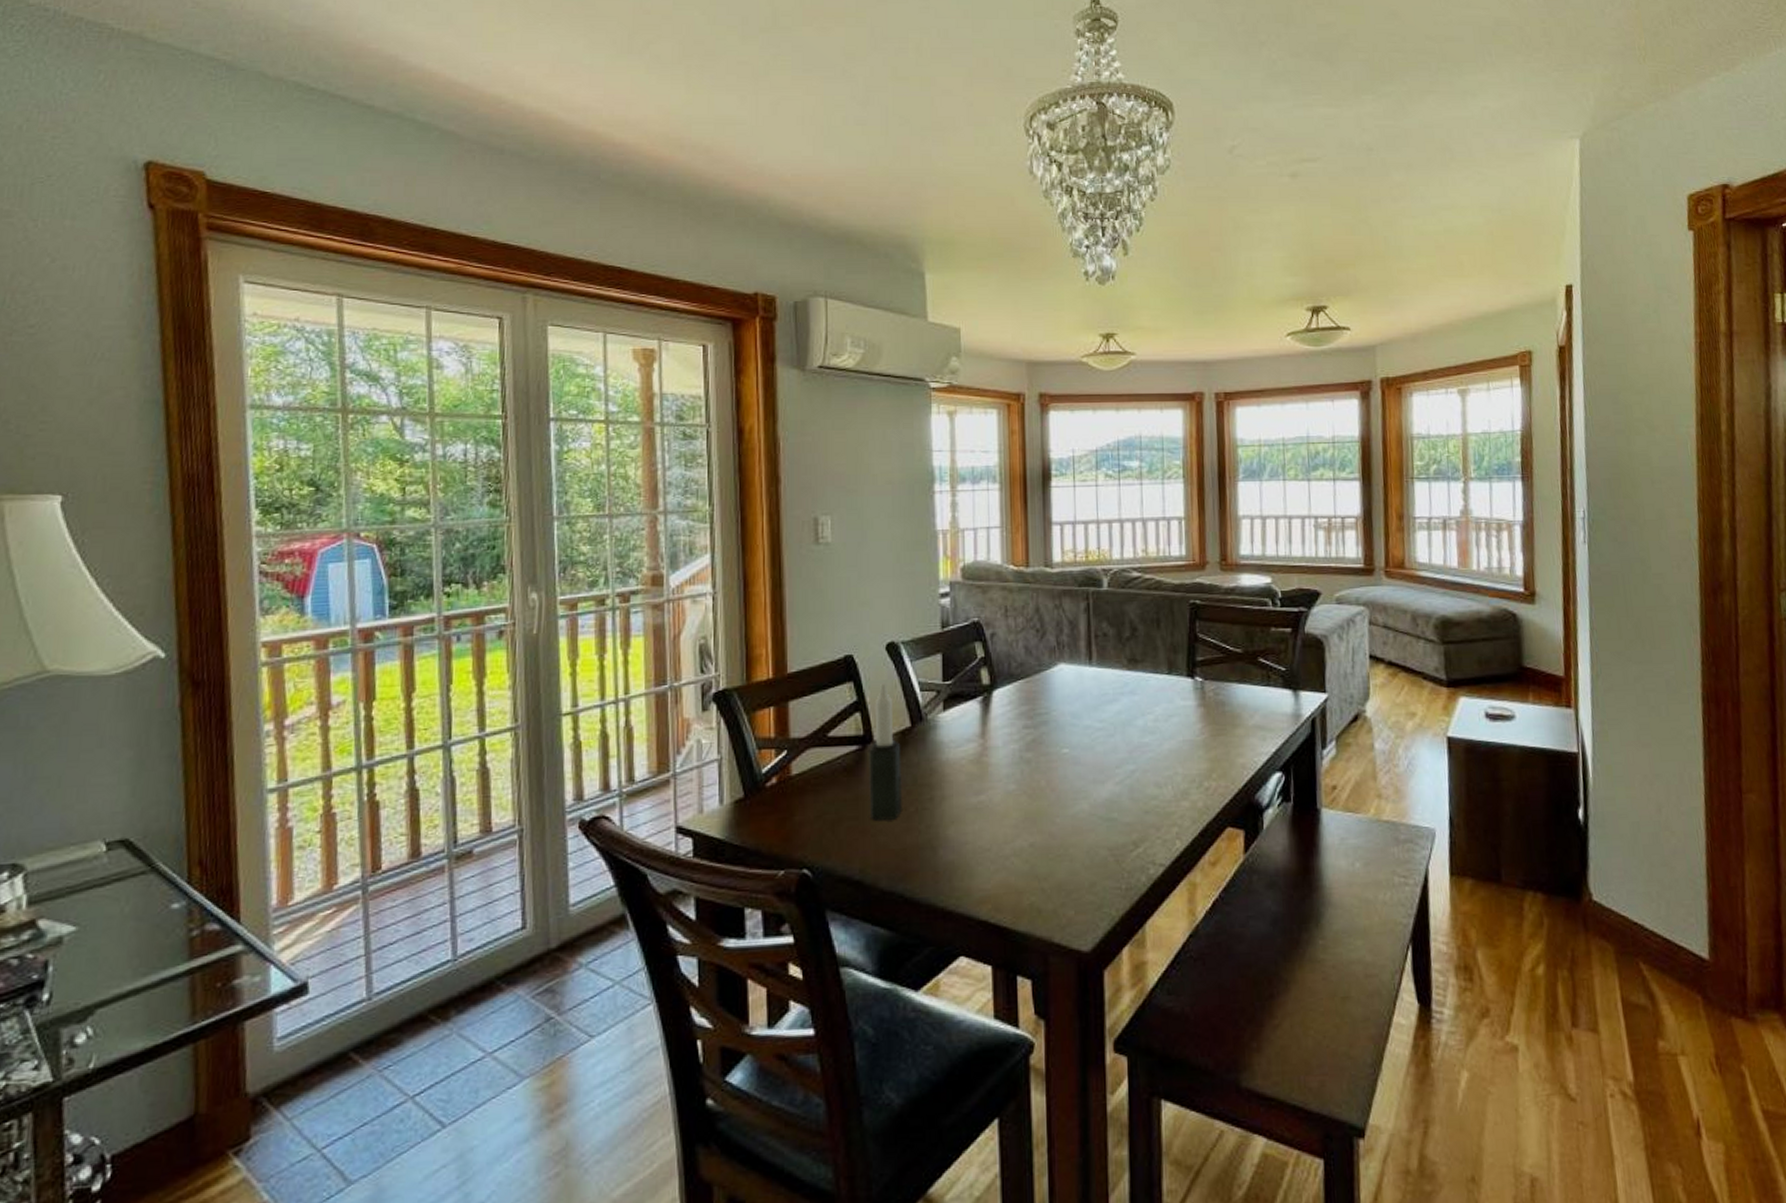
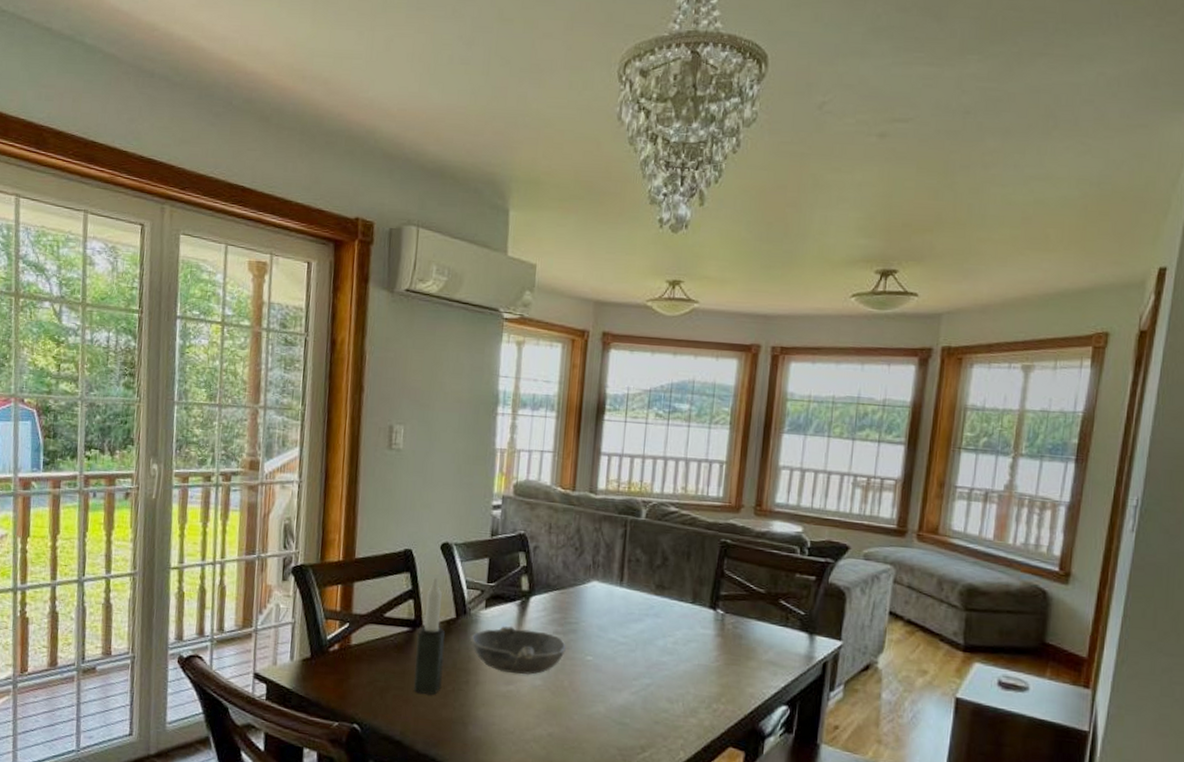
bowl: none [929,726,1038,782] -> present [470,626,566,675]

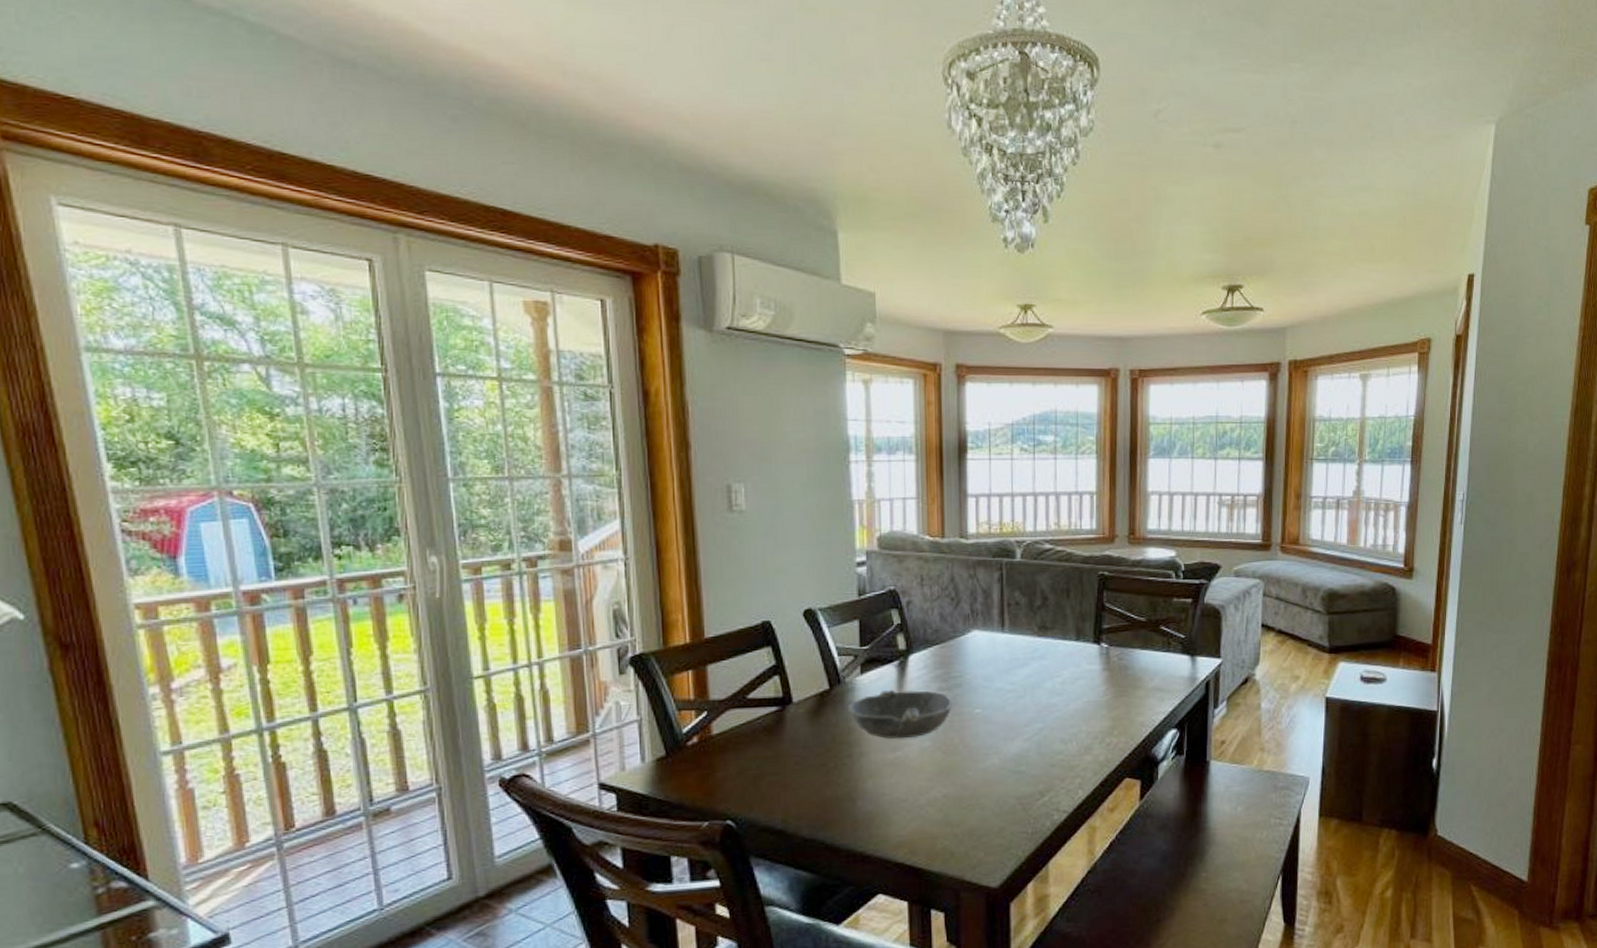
candle: present [414,577,446,695] -> none [788,648,823,775]

